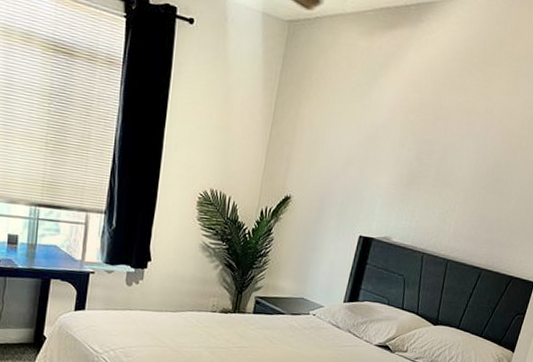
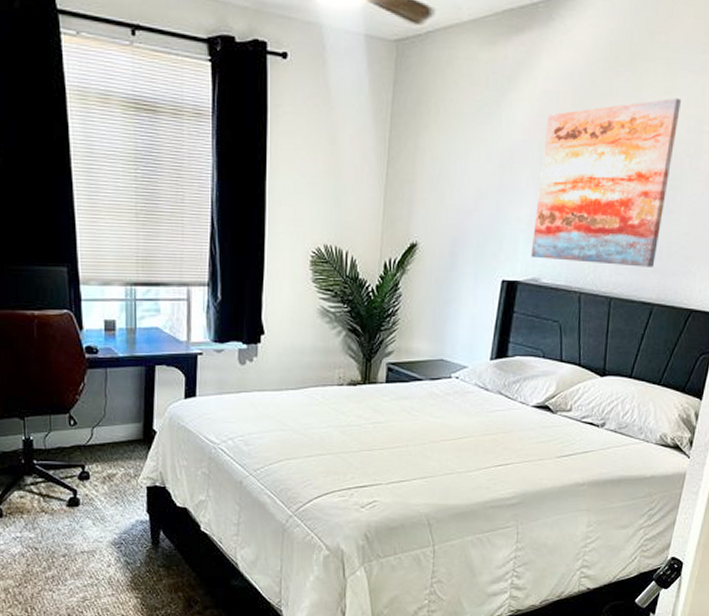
wall art: none [385,99,519,238] -> present [530,98,681,267]

